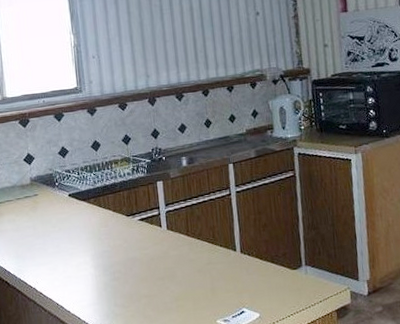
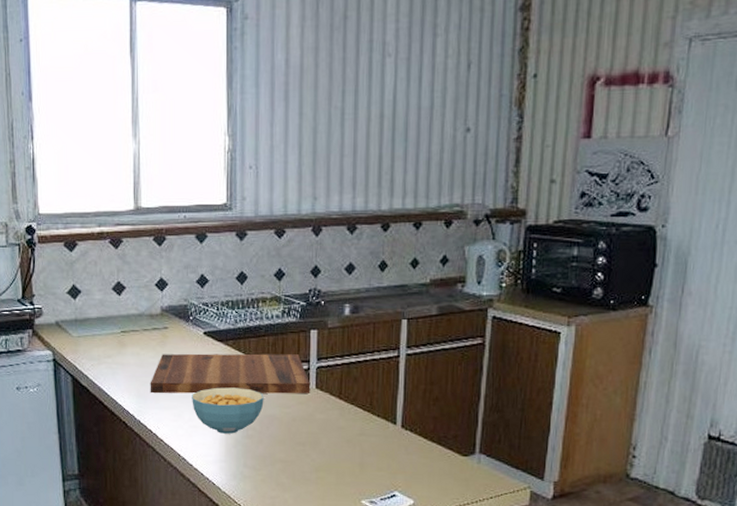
cutting board: none [26,203,163,253] -> present [150,353,311,394]
cereal bowl: none [63,237,126,280] -> present [192,387,264,434]

